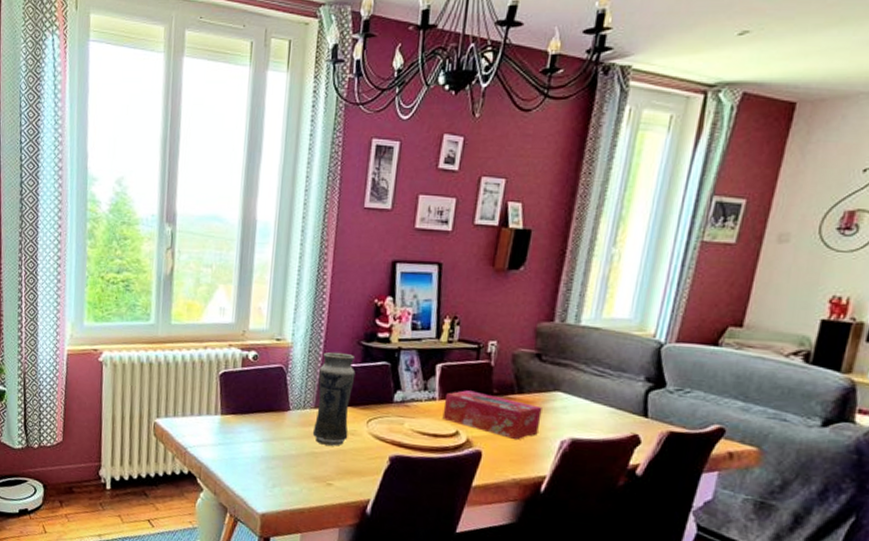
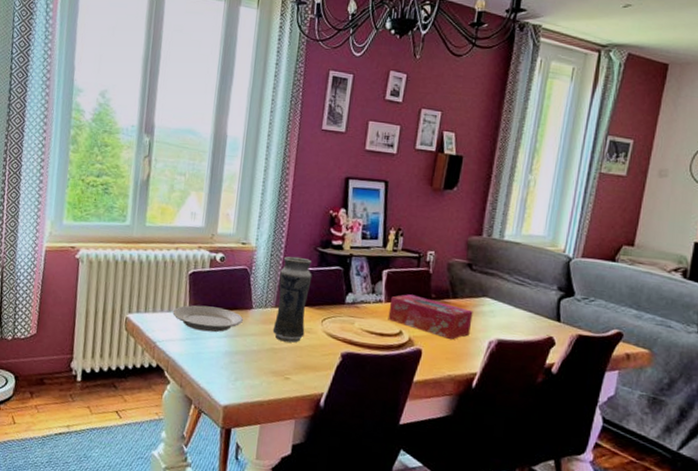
plate: none [203,407,281,437] -> present [172,305,244,333]

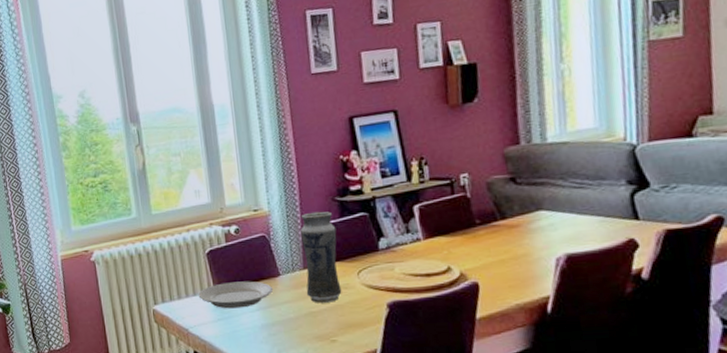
tissue box: present [388,294,473,340] -> none [429,225,531,266]

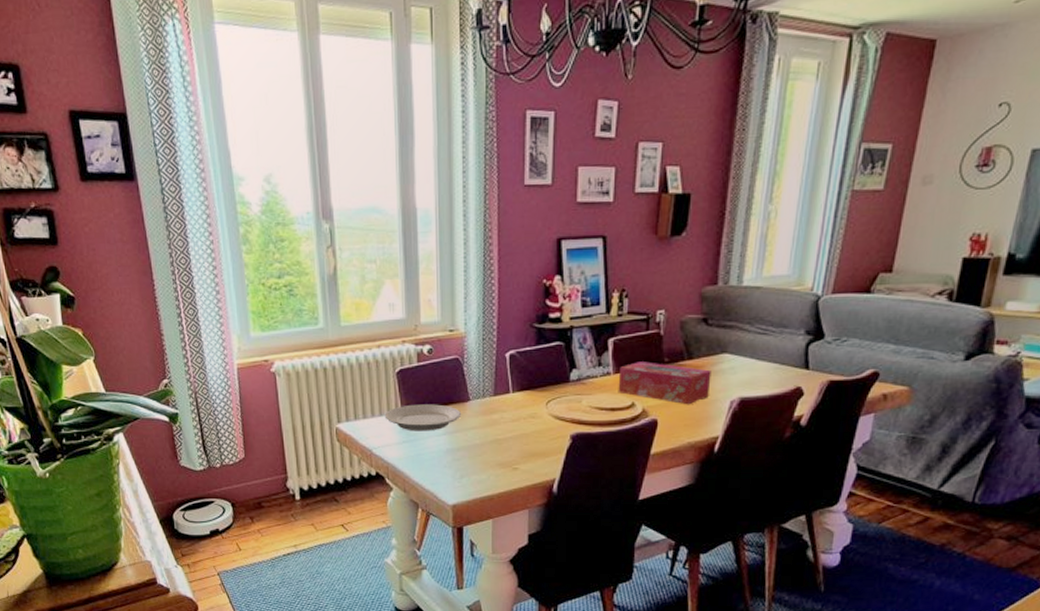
vase: present [300,211,342,303] -> none [494,337,531,431]
tissue box: none [429,225,531,266] -> present [618,362,712,405]

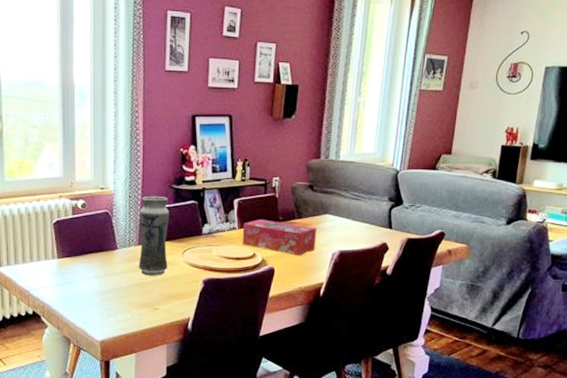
plate: present [384,404,462,431] -> none [42,251,111,275]
vase: none [494,337,531,431] -> present [138,195,170,276]

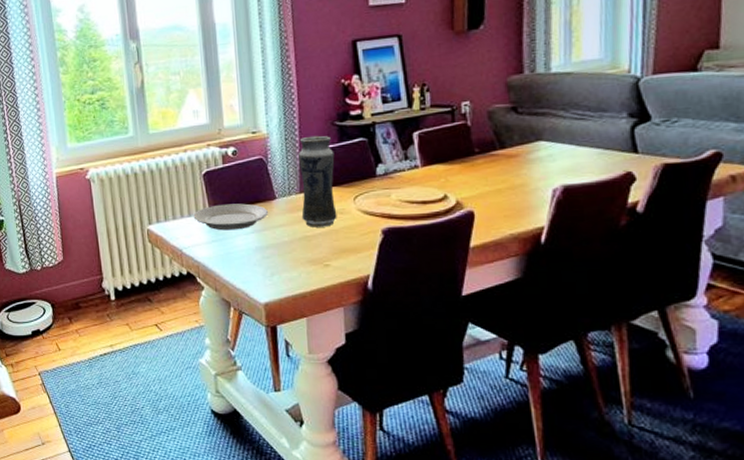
plate: none [42,251,111,275] -> present [193,203,269,231]
tissue box: present [242,219,317,256] -> none [427,153,529,195]

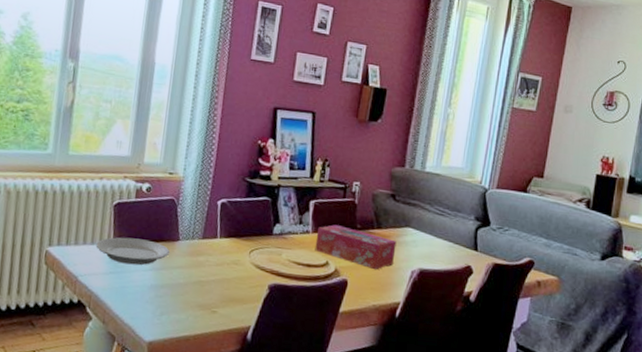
vase: present [299,135,337,227] -> none [199,186,240,275]
tissue box: none [427,153,529,195] -> present [315,224,397,270]

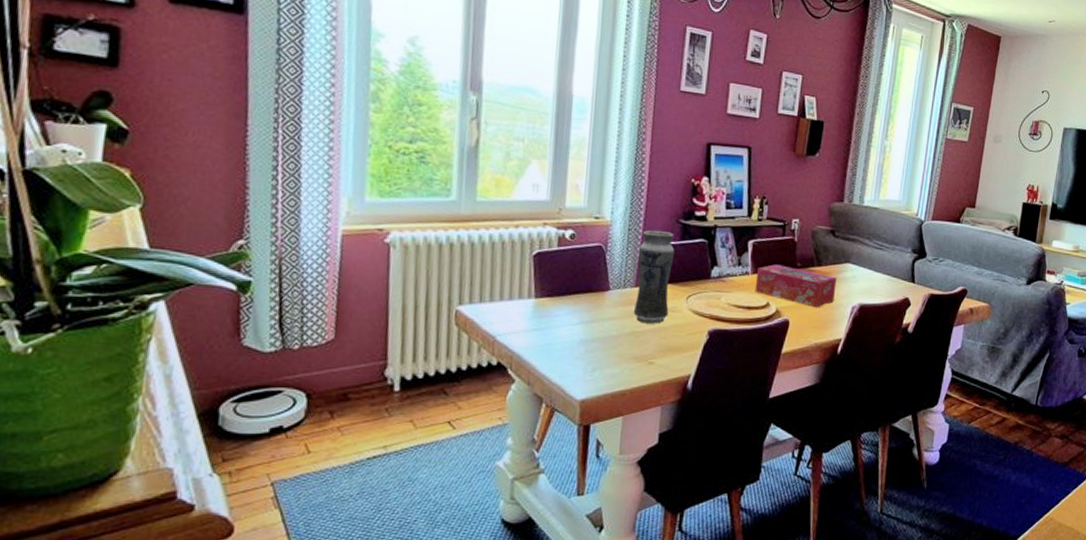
plate: present [95,237,171,266] -> none [514,290,600,320]
vase: none [199,186,240,275] -> present [633,229,675,324]

